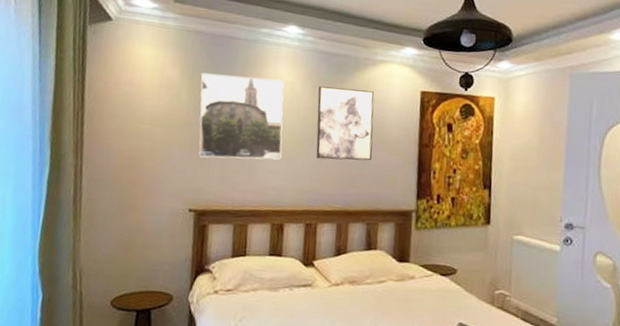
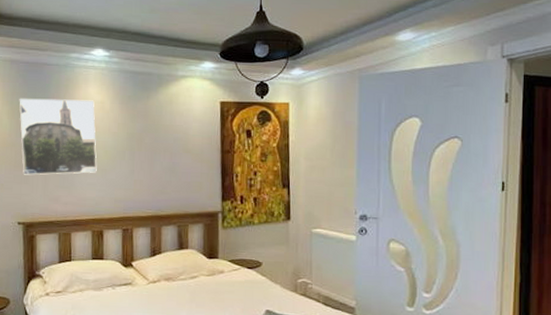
wall art: present [316,86,374,161] -> none [126,103,179,170]

